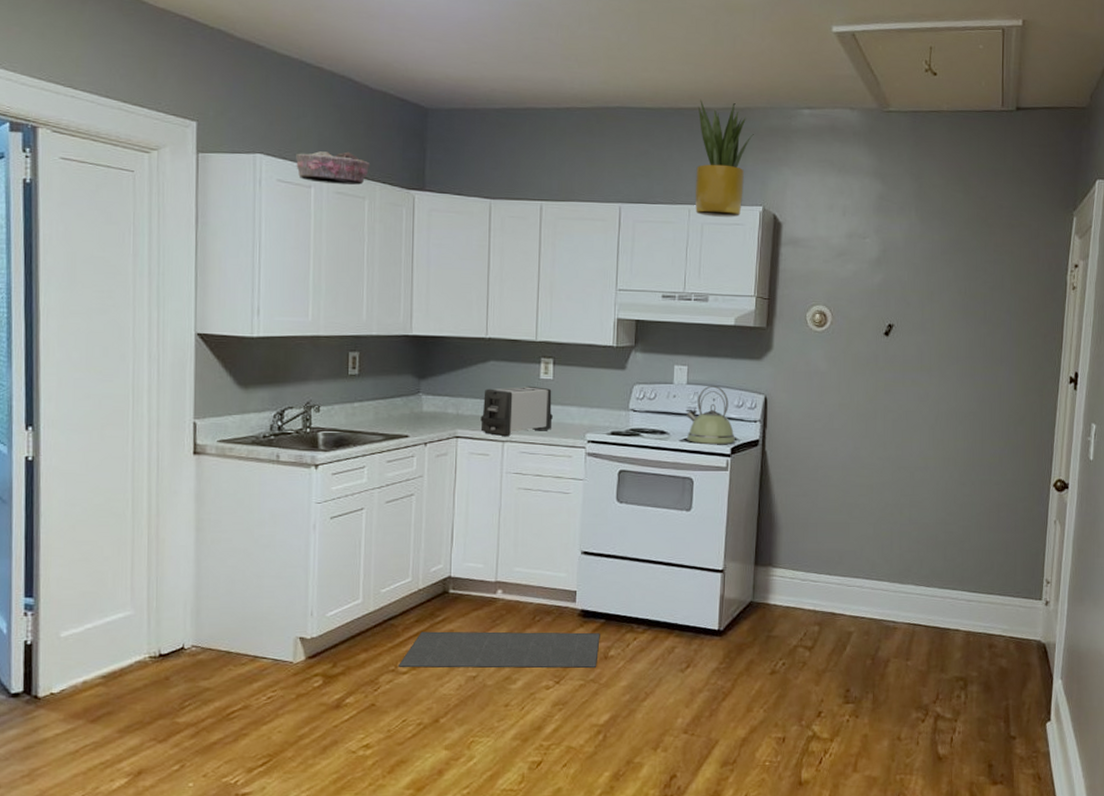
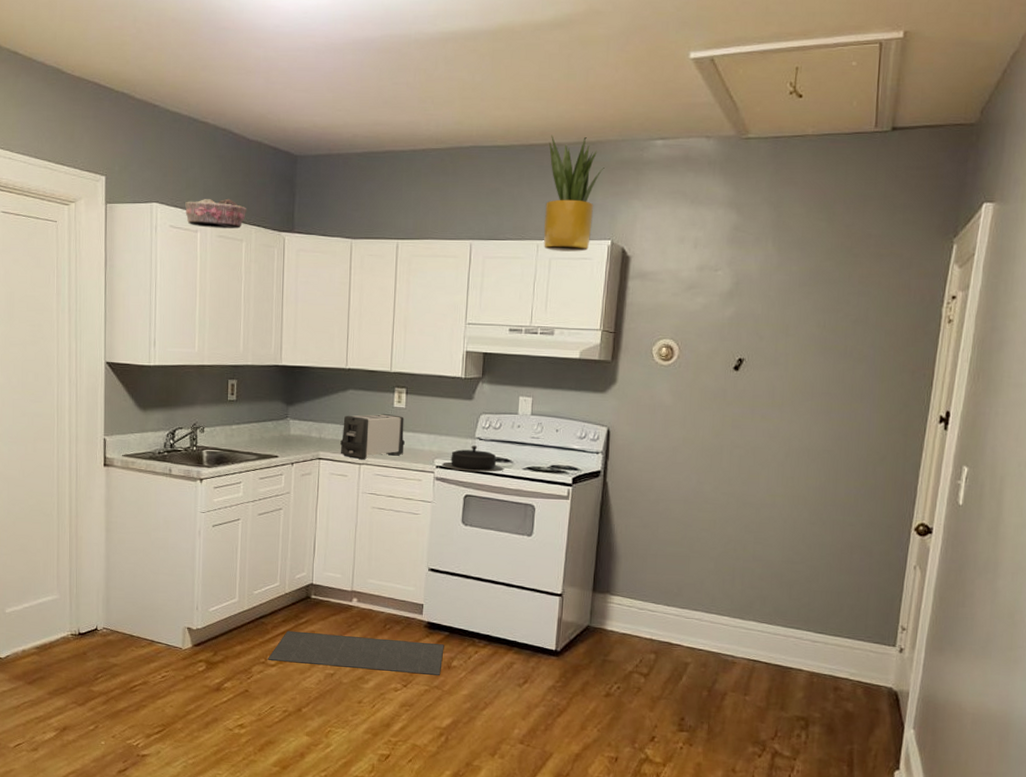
cooking pot: none [593,417,661,446] -> present [441,445,505,473]
kettle: present [685,385,736,445] -> none [529,416,578,475]

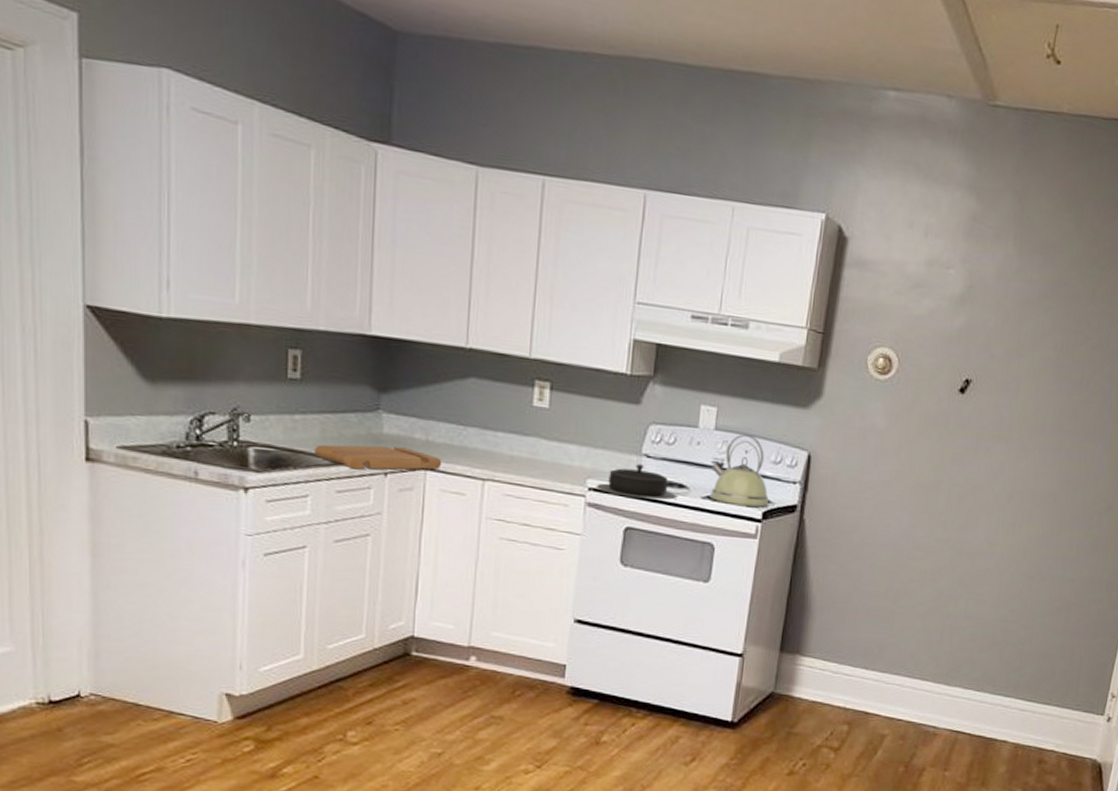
decorative basket: present [185,198,247,229] -> none [217,73,319,128]
cutting board: none [245,443,331,462] -> present [315,444,442,470]
floor mat: present [268,630,444,675] -> none [348,698,592,753]
toaster: present [340,413,405,460] -> none [456,412,547,475]
kettle: none [529,416,578,475] -> present [709,433,770,508]
planter: present [544,136,605,252] -> none [741,62,823,224]

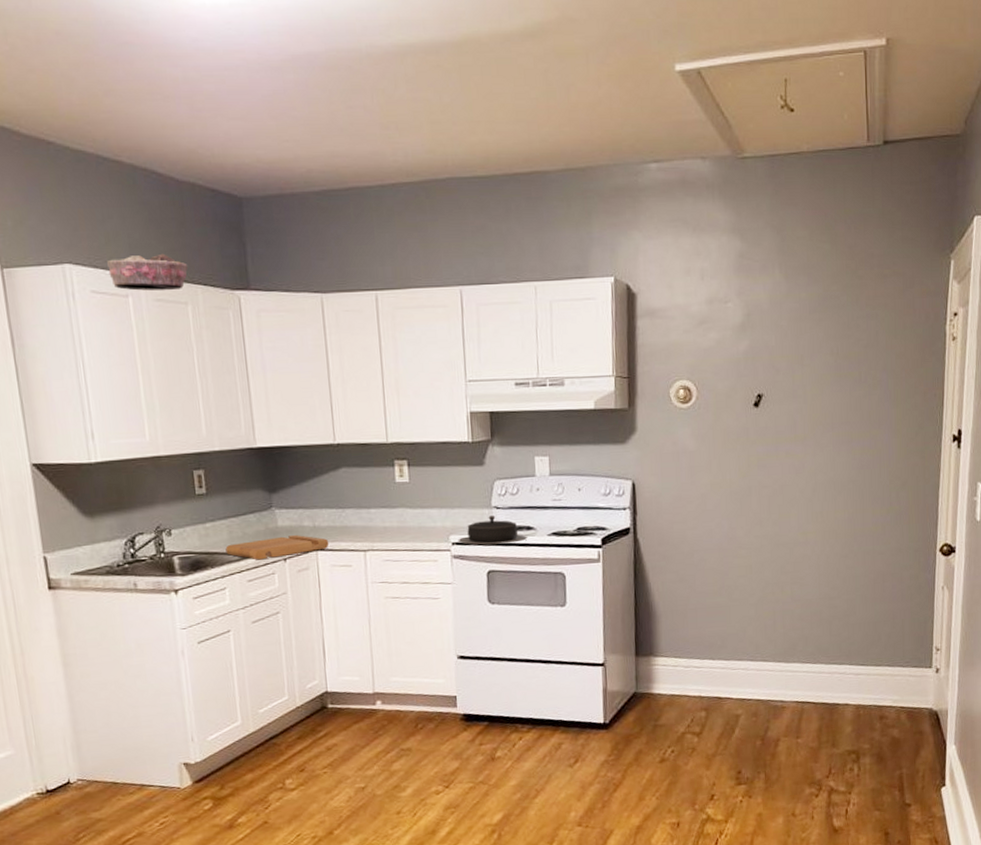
decorative basket: none [217,73,319,128] -> present [107,253,189,291]
kettle: present [709,433,770,508] -> none [551,474,606,537]

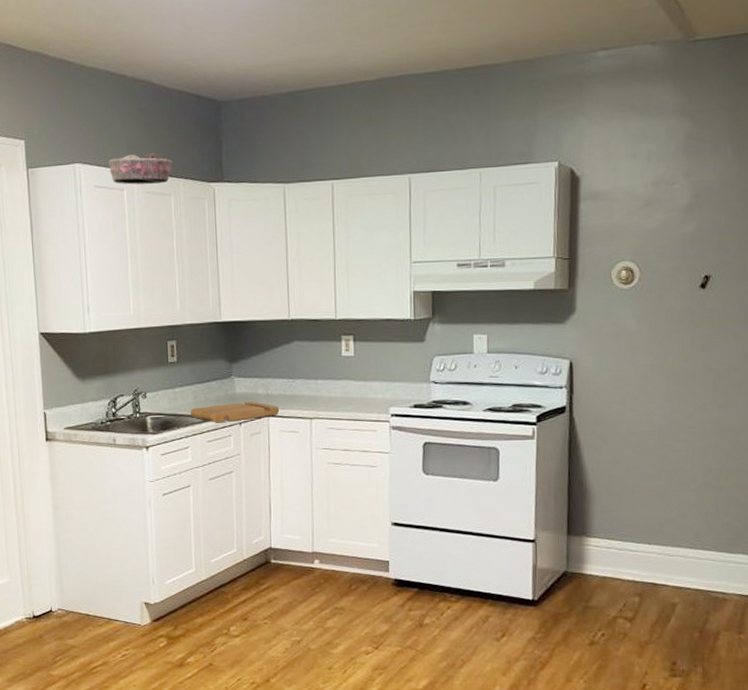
cooking pot: present [458,515,528,545] -> none [397,390,464,418]

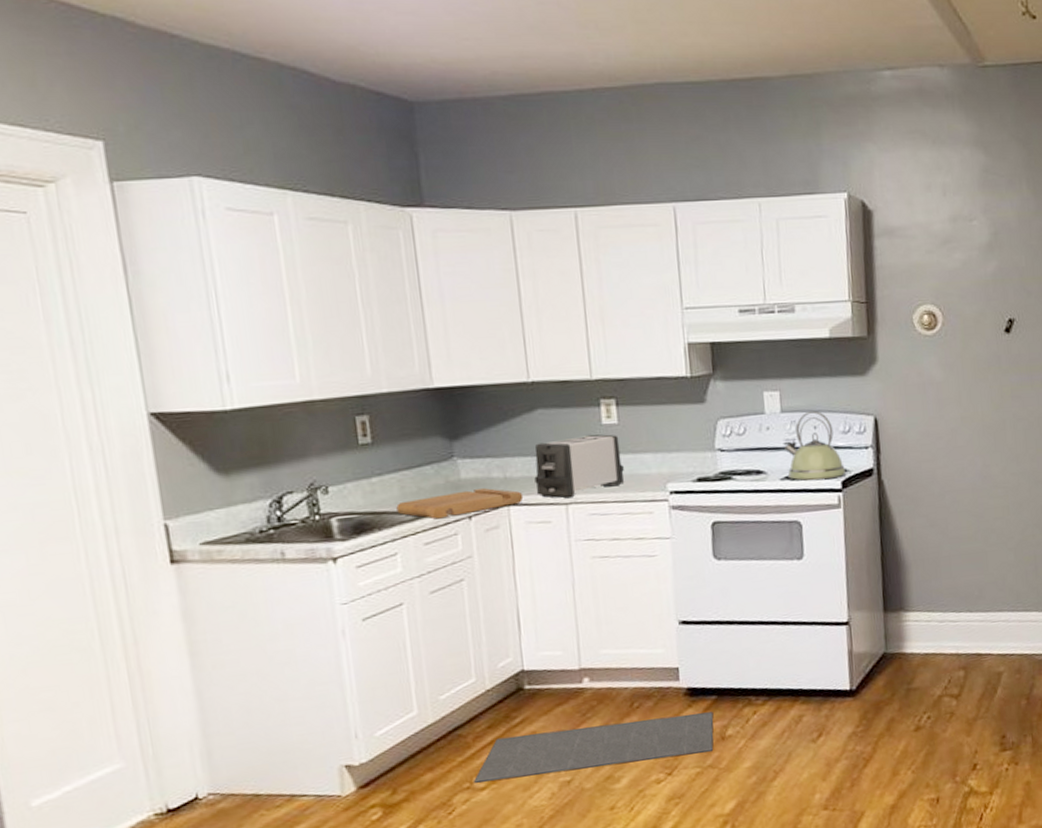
decorative basket: present [109,152,174,185] -> none [246,165,348,208]
floor mat: none [231,598,415,635] -> present [474,711,714,783]
toaster: none [288,363,356,414] -> present [534,434,624,499]
kettle: none [487,352,542,414] -> present [783,410,847,481]

